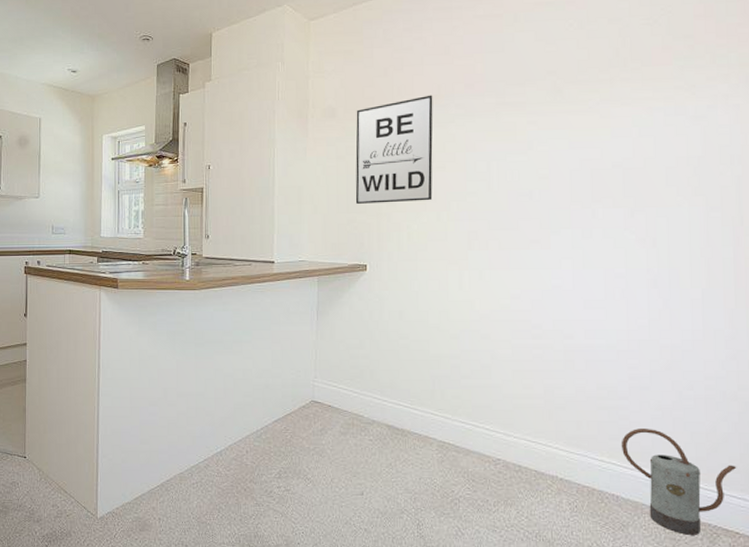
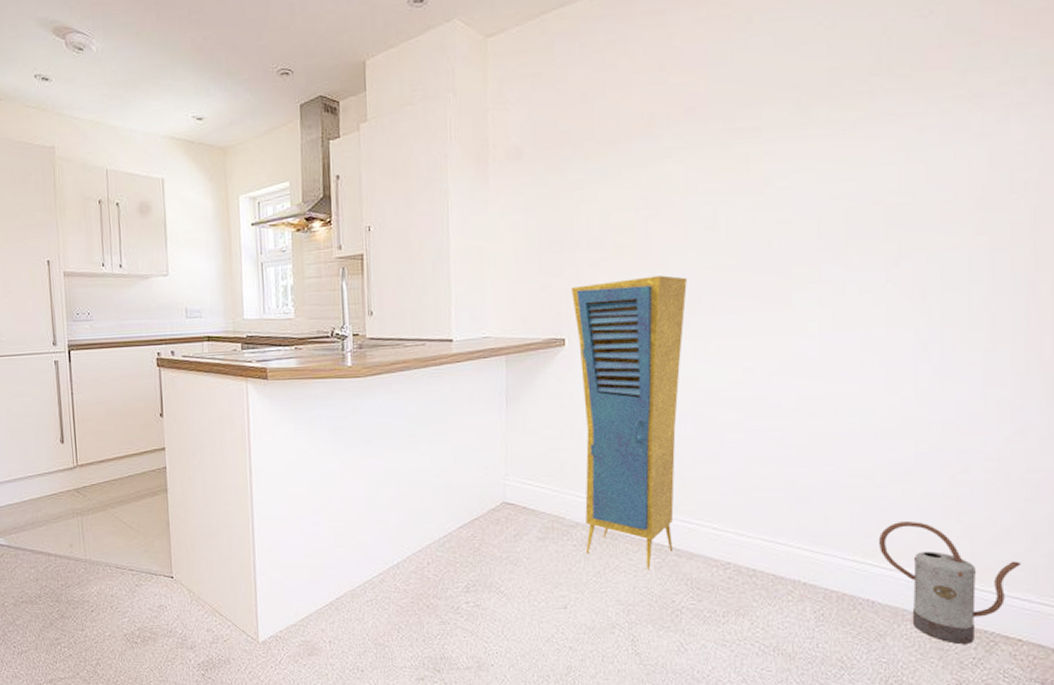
wall art: present [355,95,433,205] -> none [547,124,645,266]
storage cabinet: none [373,216,466,464] -> present [572,275,687,570]

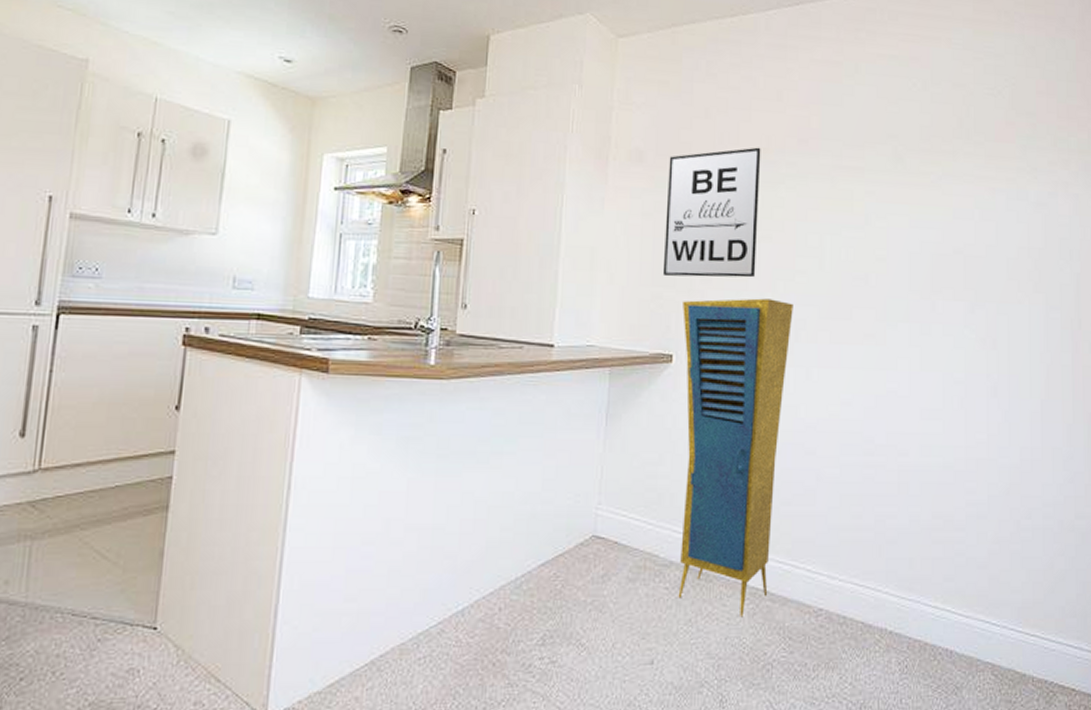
wall art: none [547,124,645,266] -> present [662,147,761,278]
watering can: present [878,521,1022,644] -> none [956,566,1074,695]

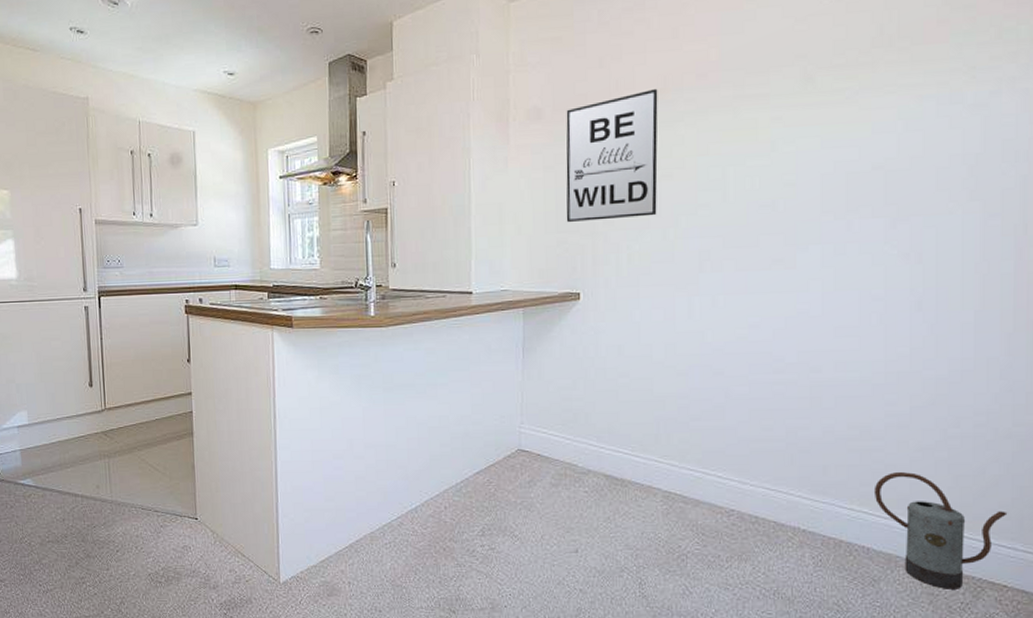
storage cabinet: present [678,298,793,618] -> none [587,234,697,516]
watering can: none [956,566,1074,695] -> present [873,472,1008,589]

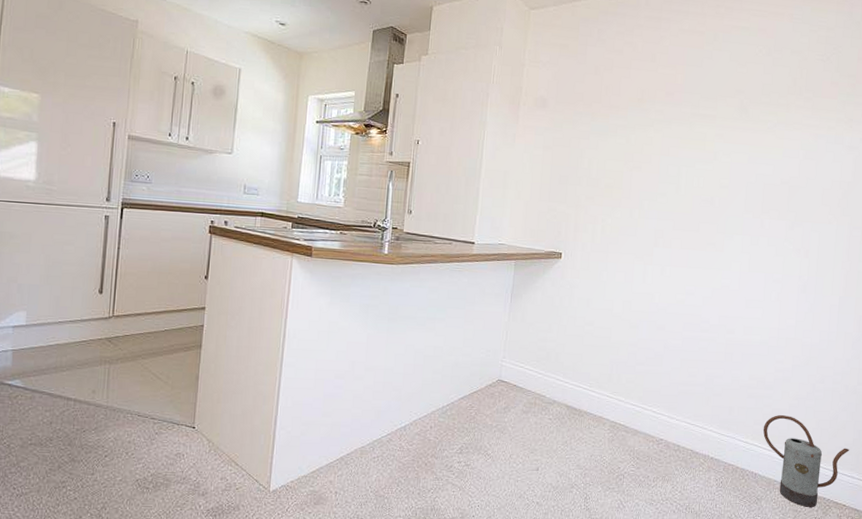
wall art: present [566,88,658,223] -> none [557,98,637,198]

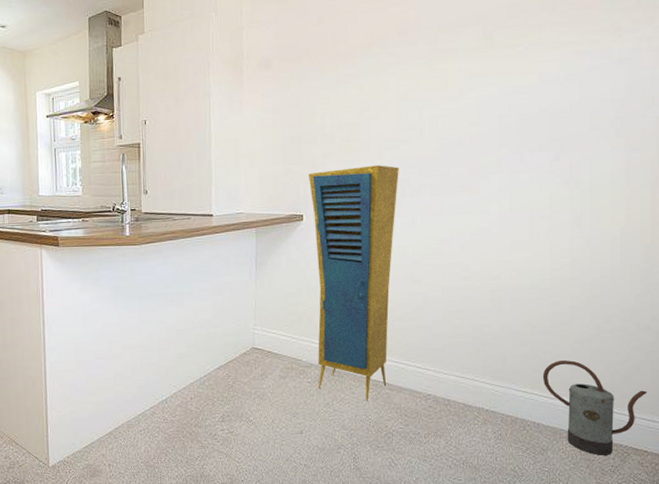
storage cabinet: none [558,213,655,442] -> present [309,165,399,402]

